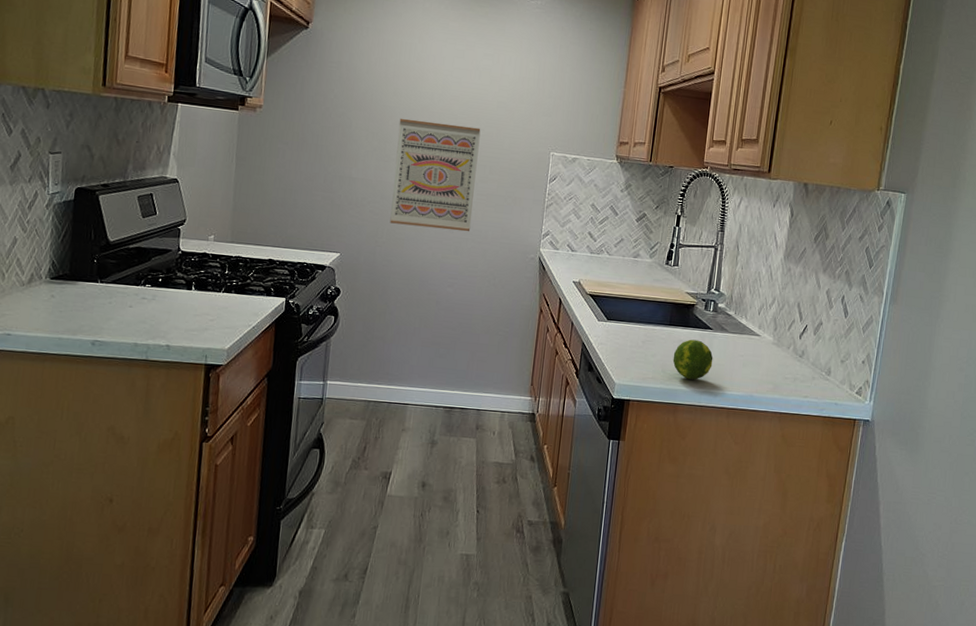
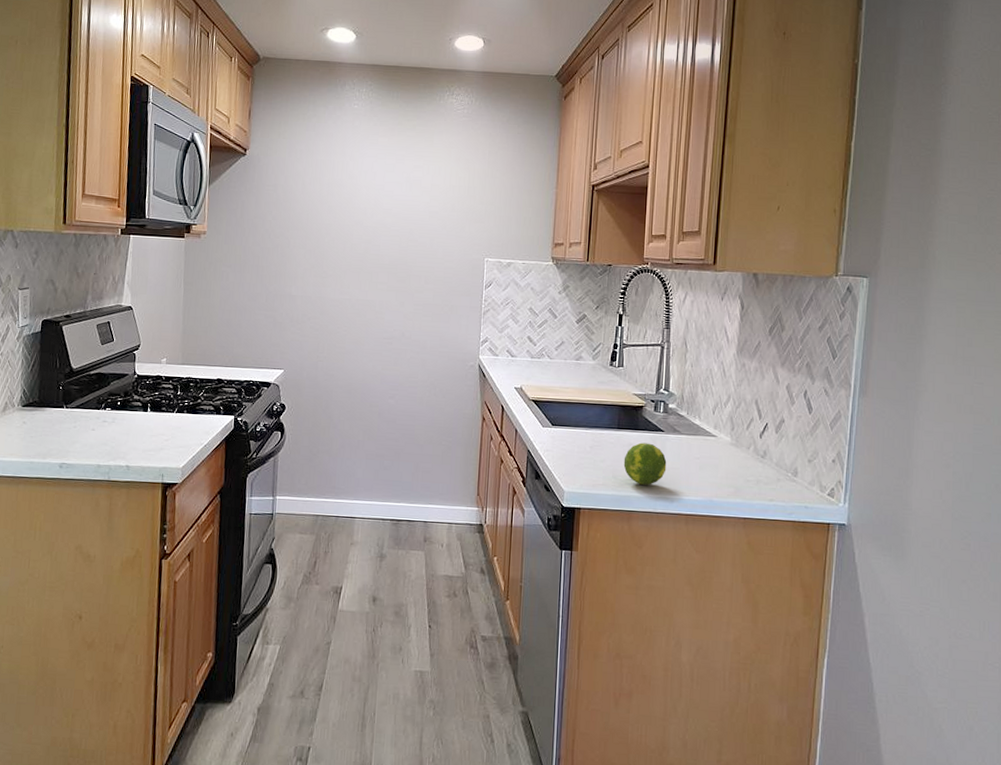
wall art: present [390,118,481,232] -> none [330,234,414,343]

